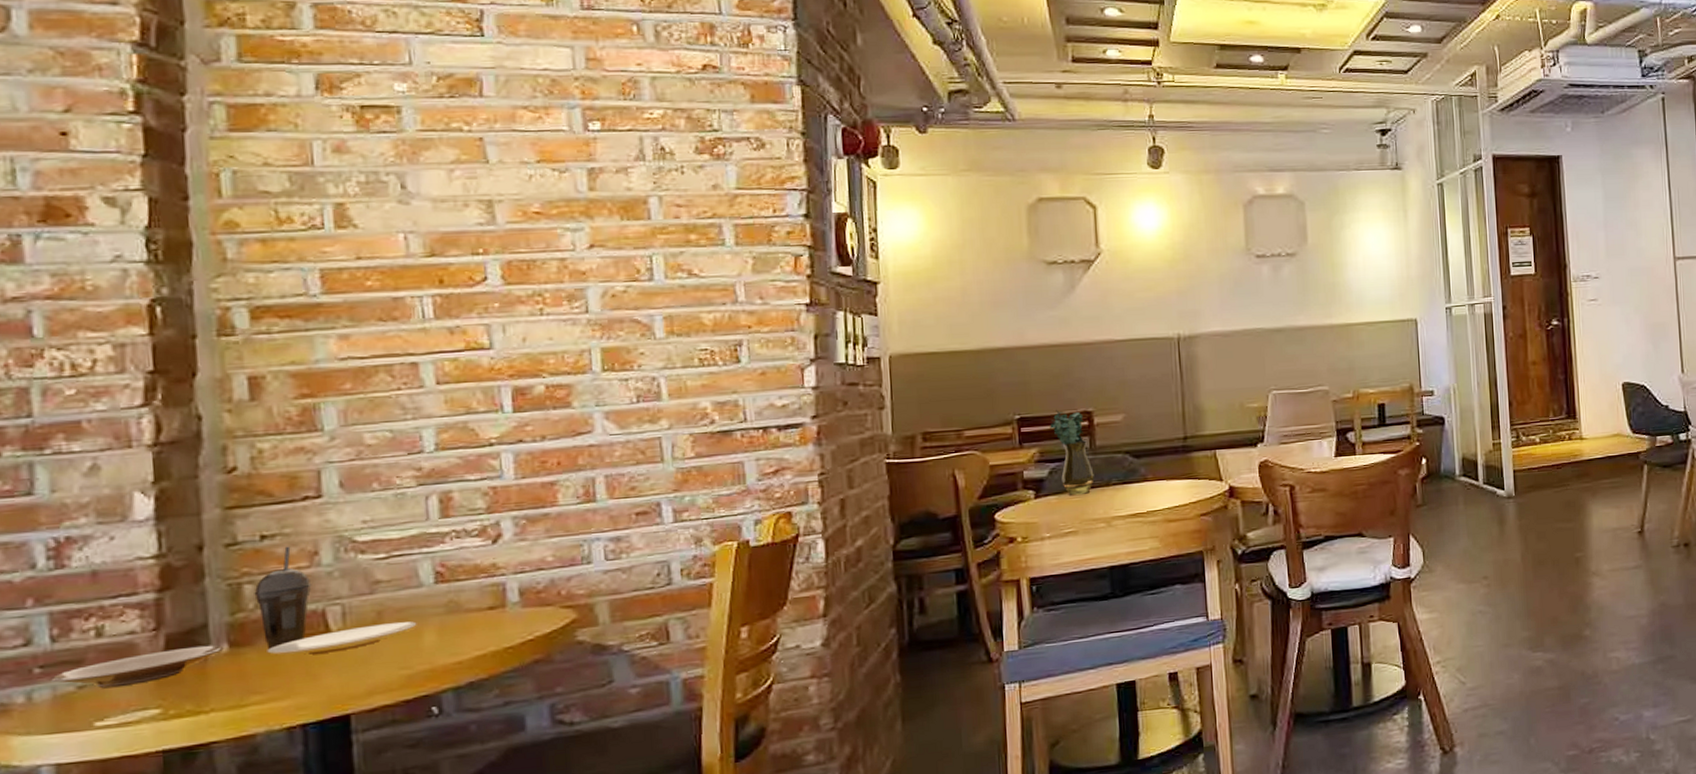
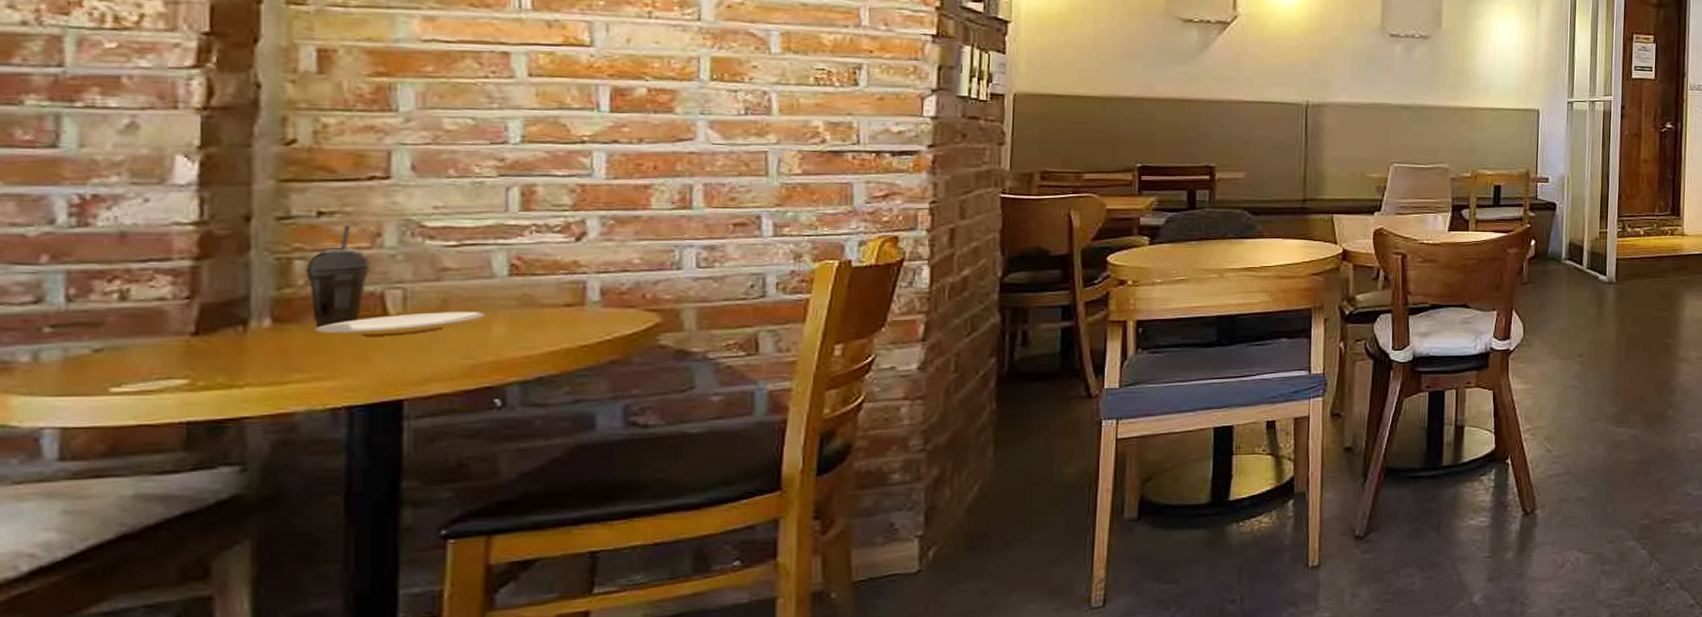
saucer: present [51,645,224,689] -> none [63,318,266,354]
vase: present [1050,409,1094,496] -> none [1171,161,1211,246]

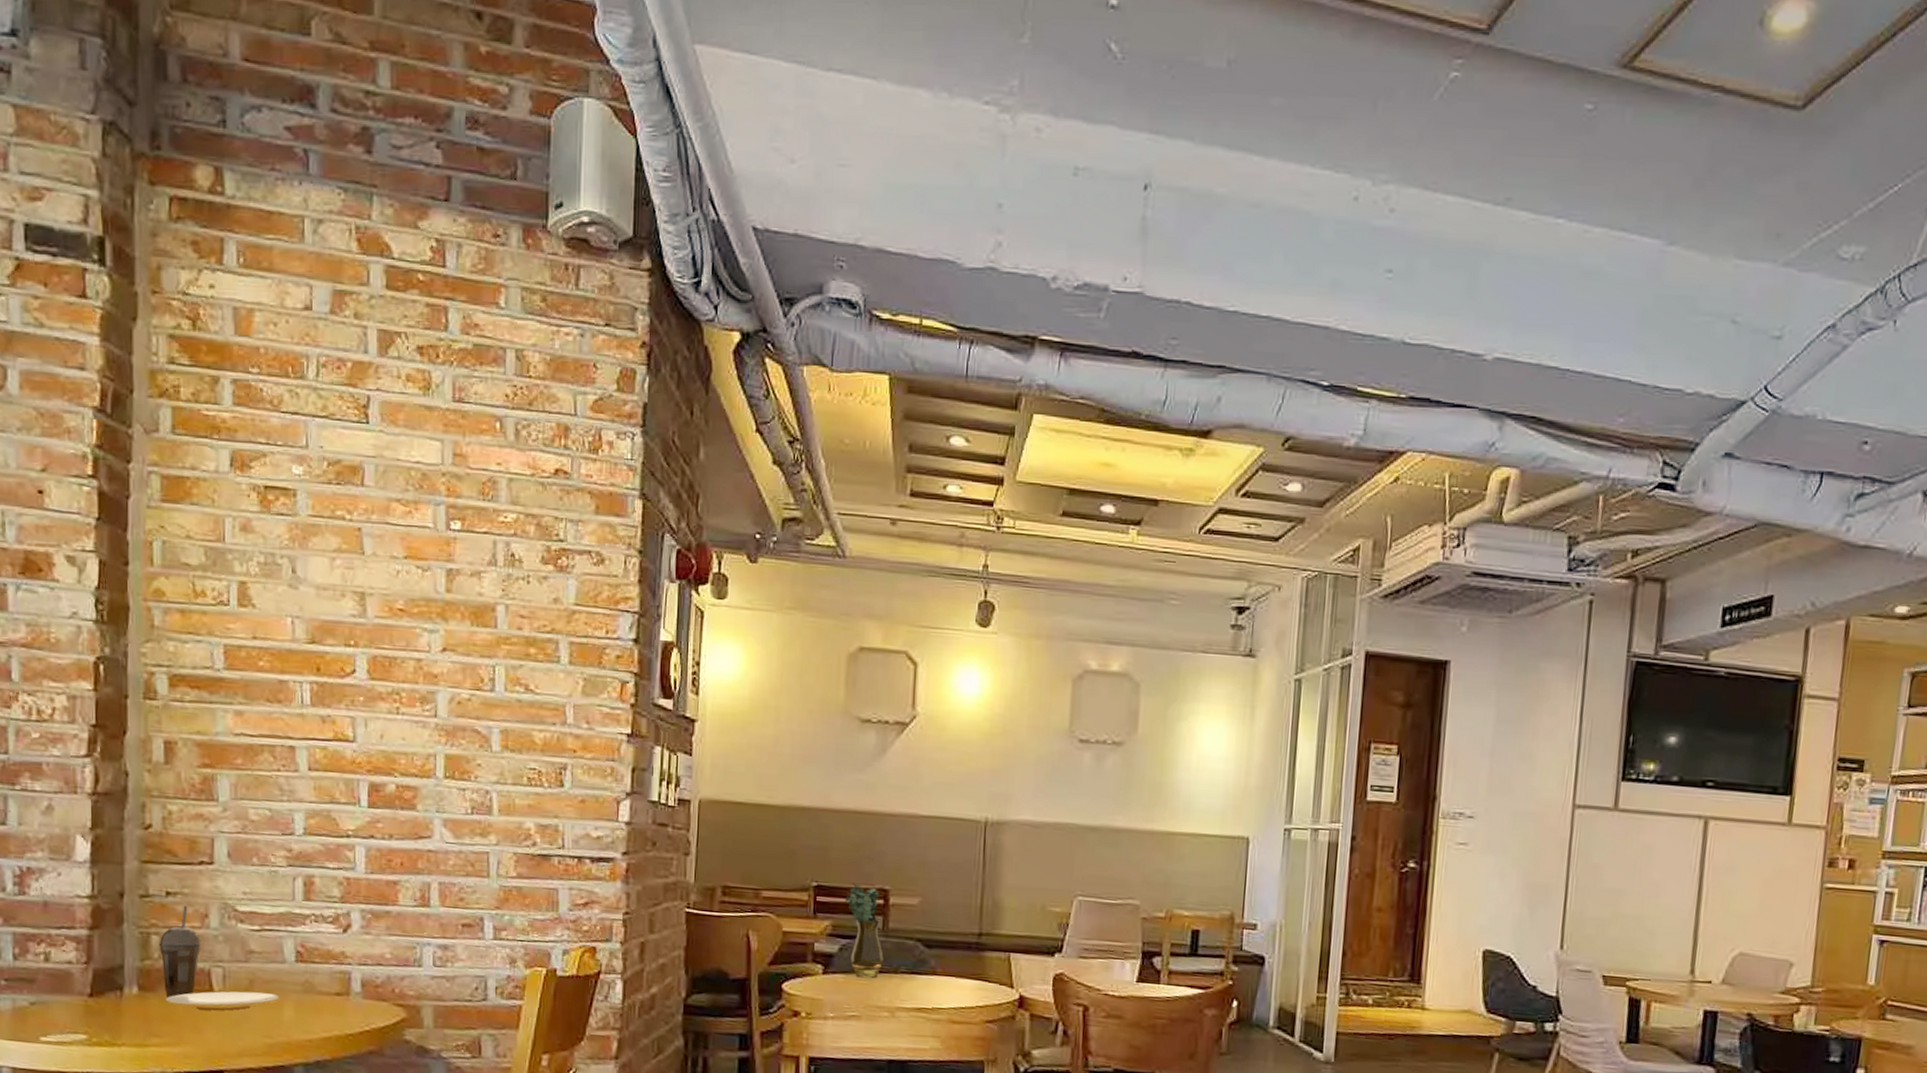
vase: none [1171,161,1211,246] -> present [845,881,884,978]

